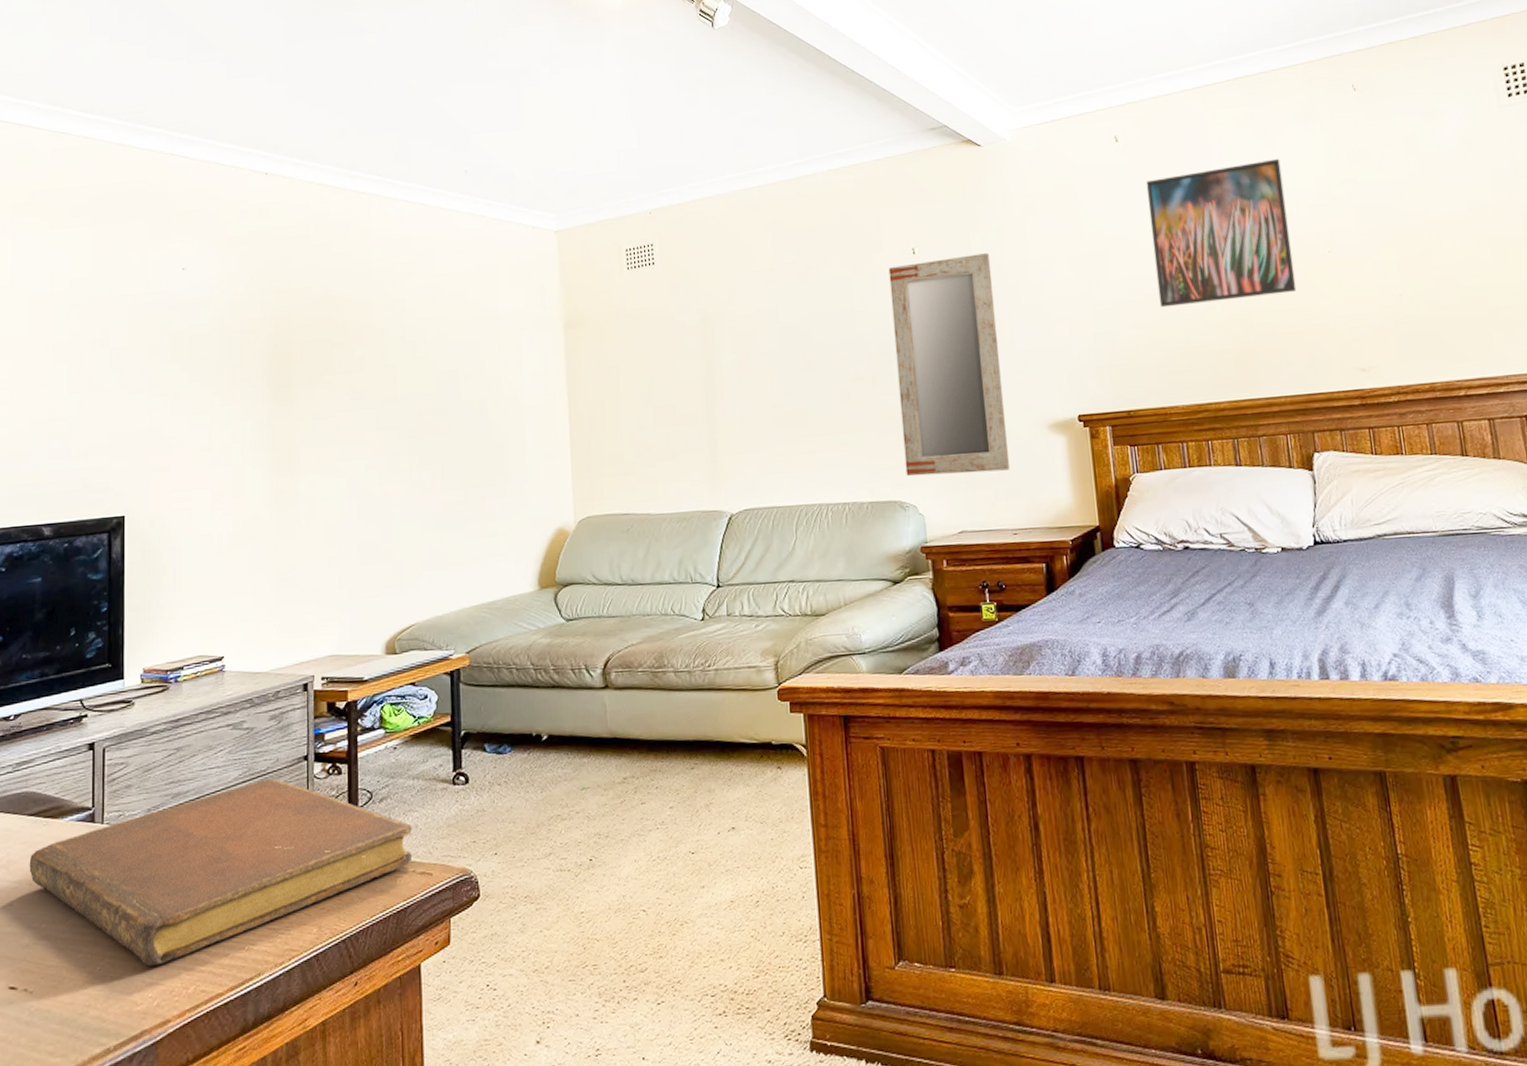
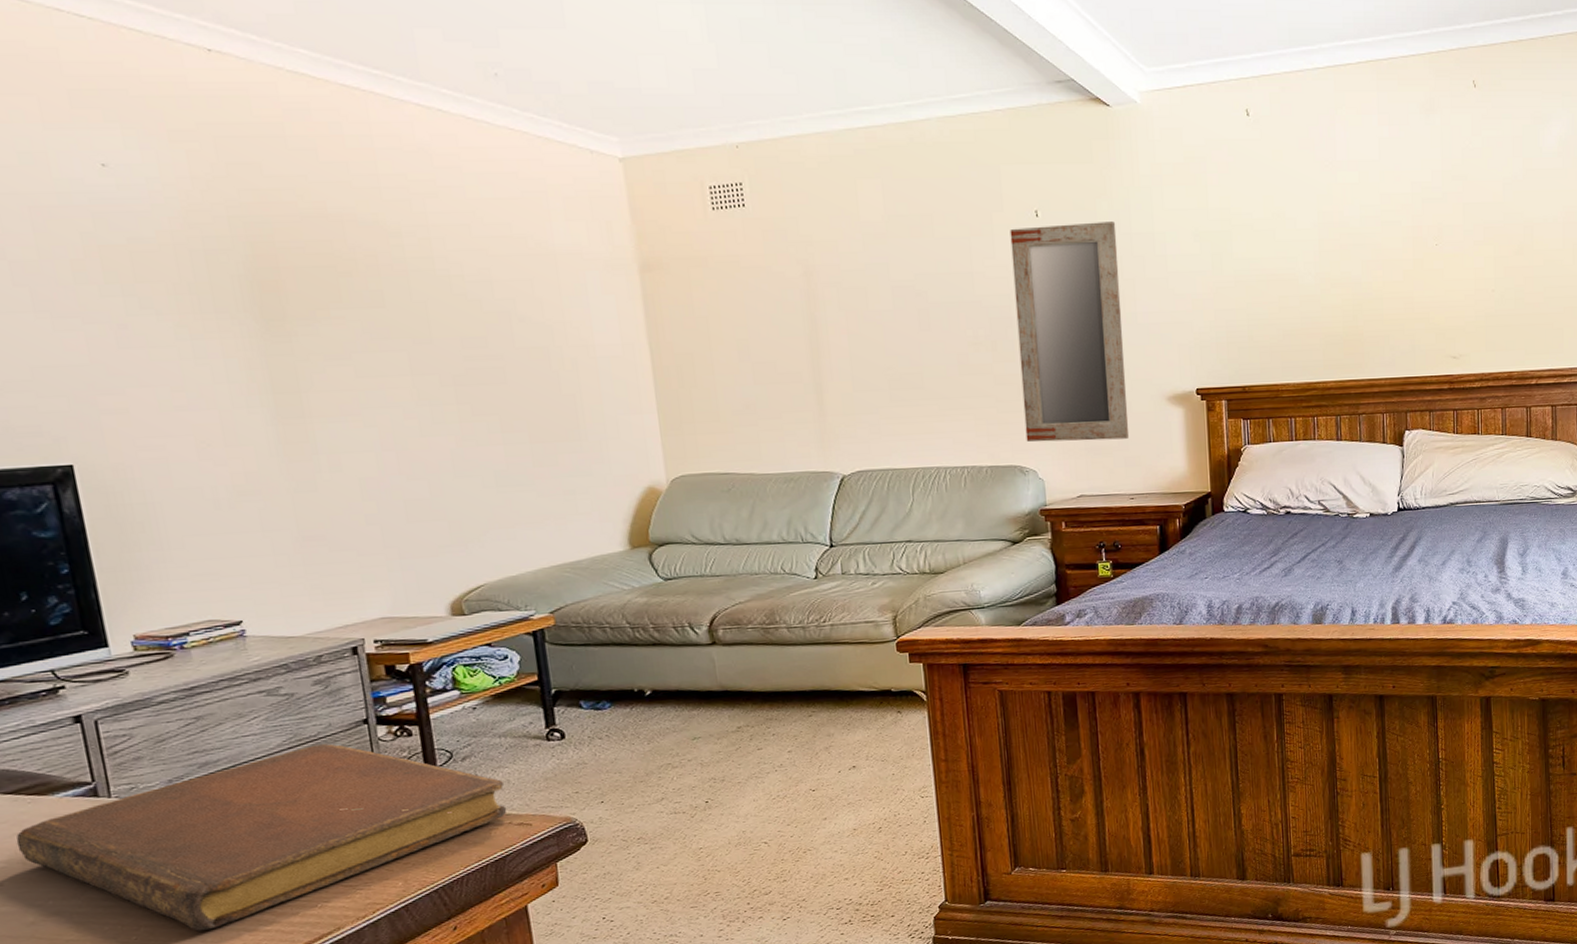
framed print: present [1146,158,1297,308] -> none [1273,148,1404,289]

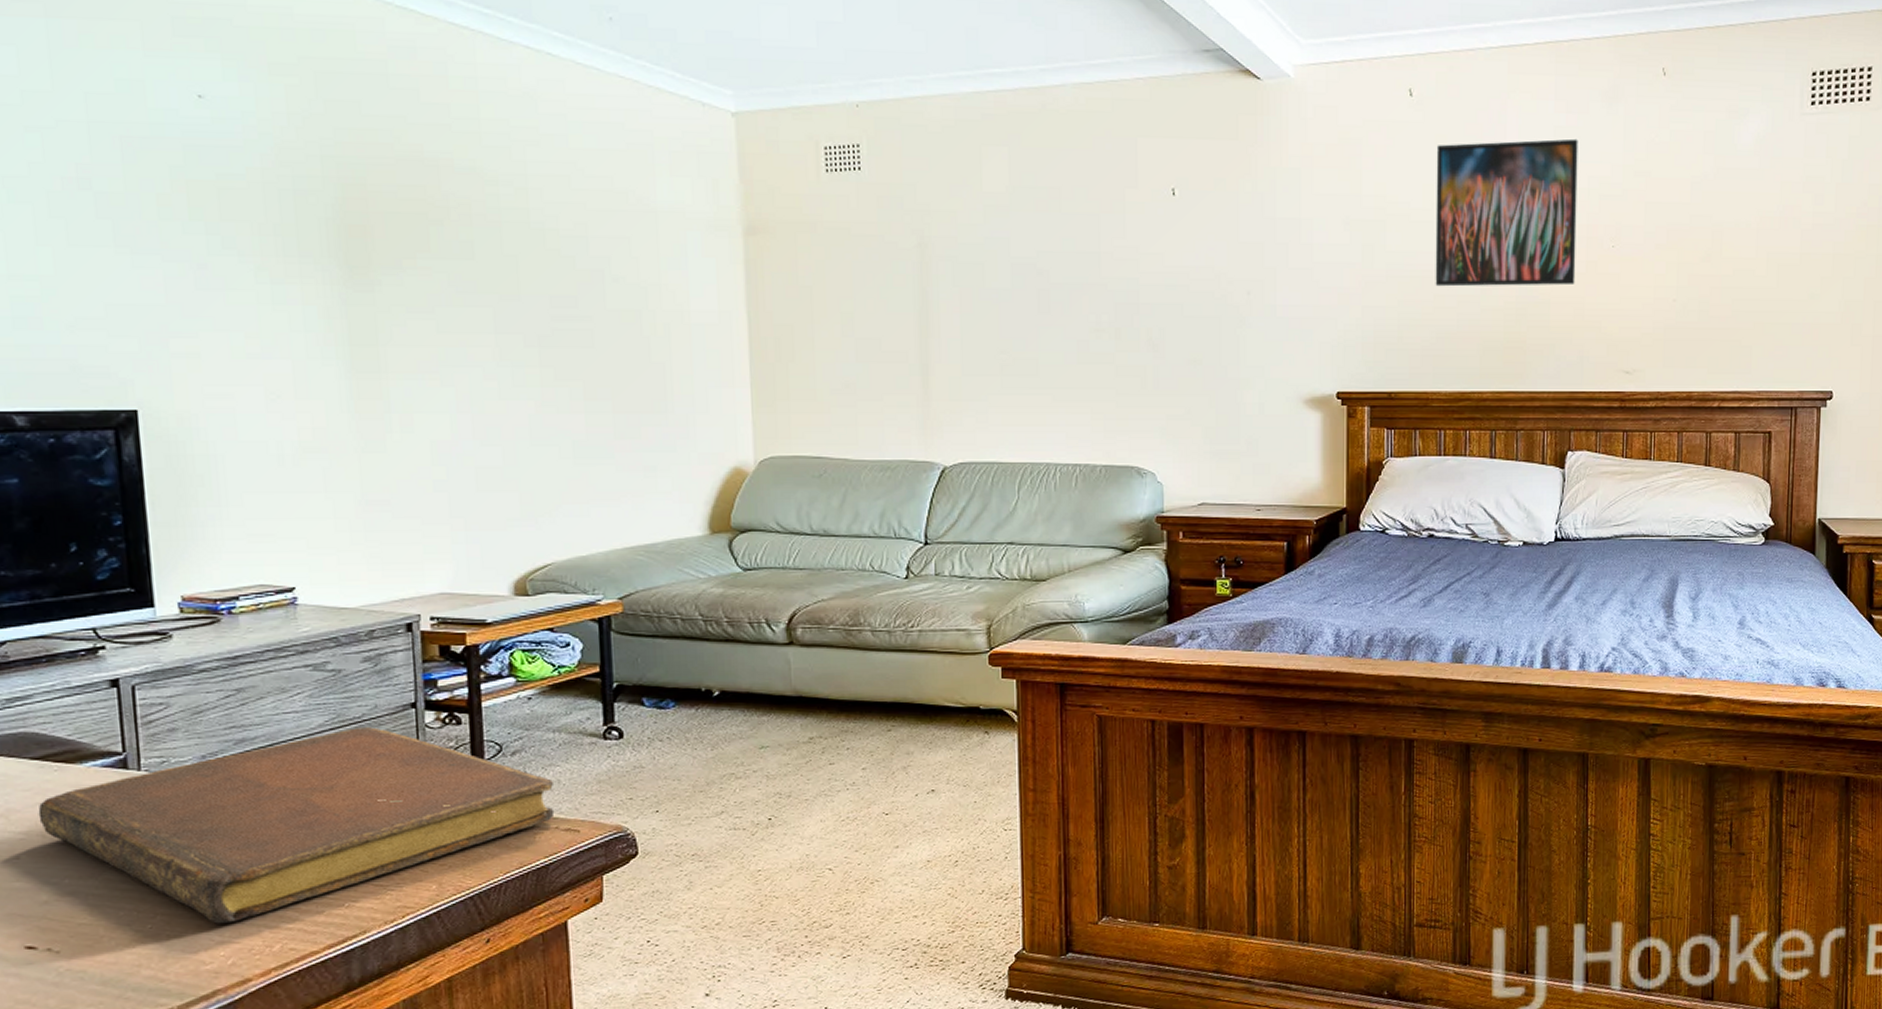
home mirror: present [1010,221,1130,442] -> none [1143,204,1260,443]
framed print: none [1273,148,1404,289] -> present [1435,138,1578,287]

